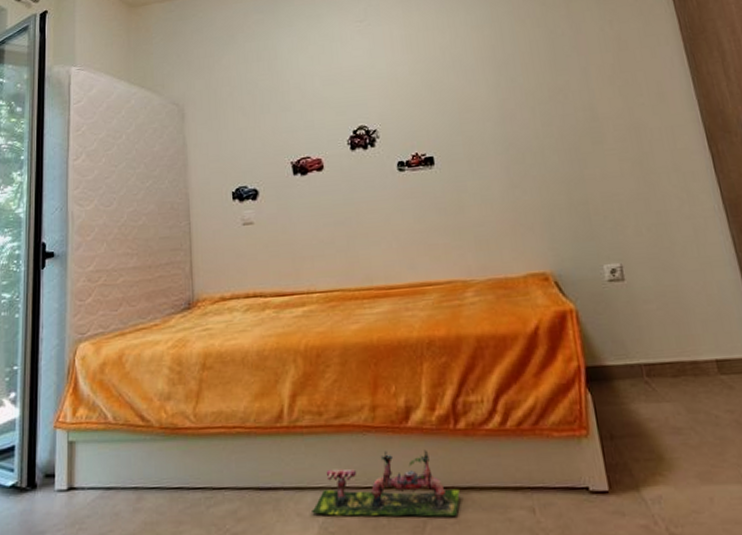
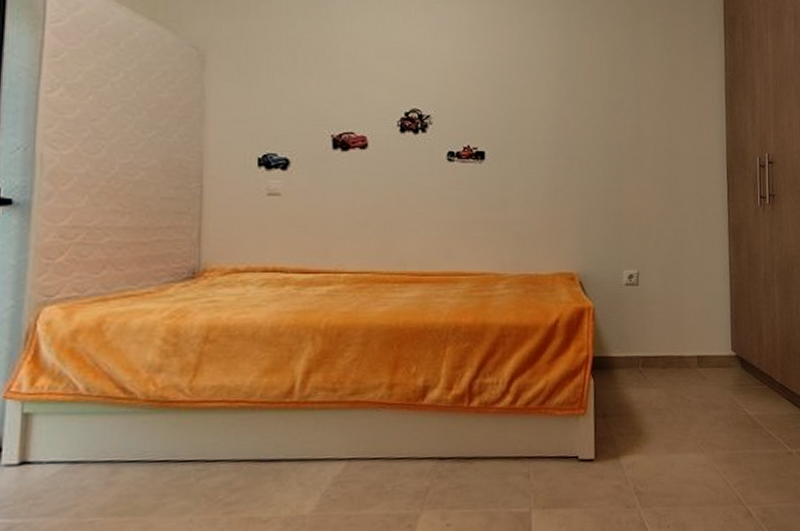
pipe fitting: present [312,449,460,517] -> none [315,425,464,484]

